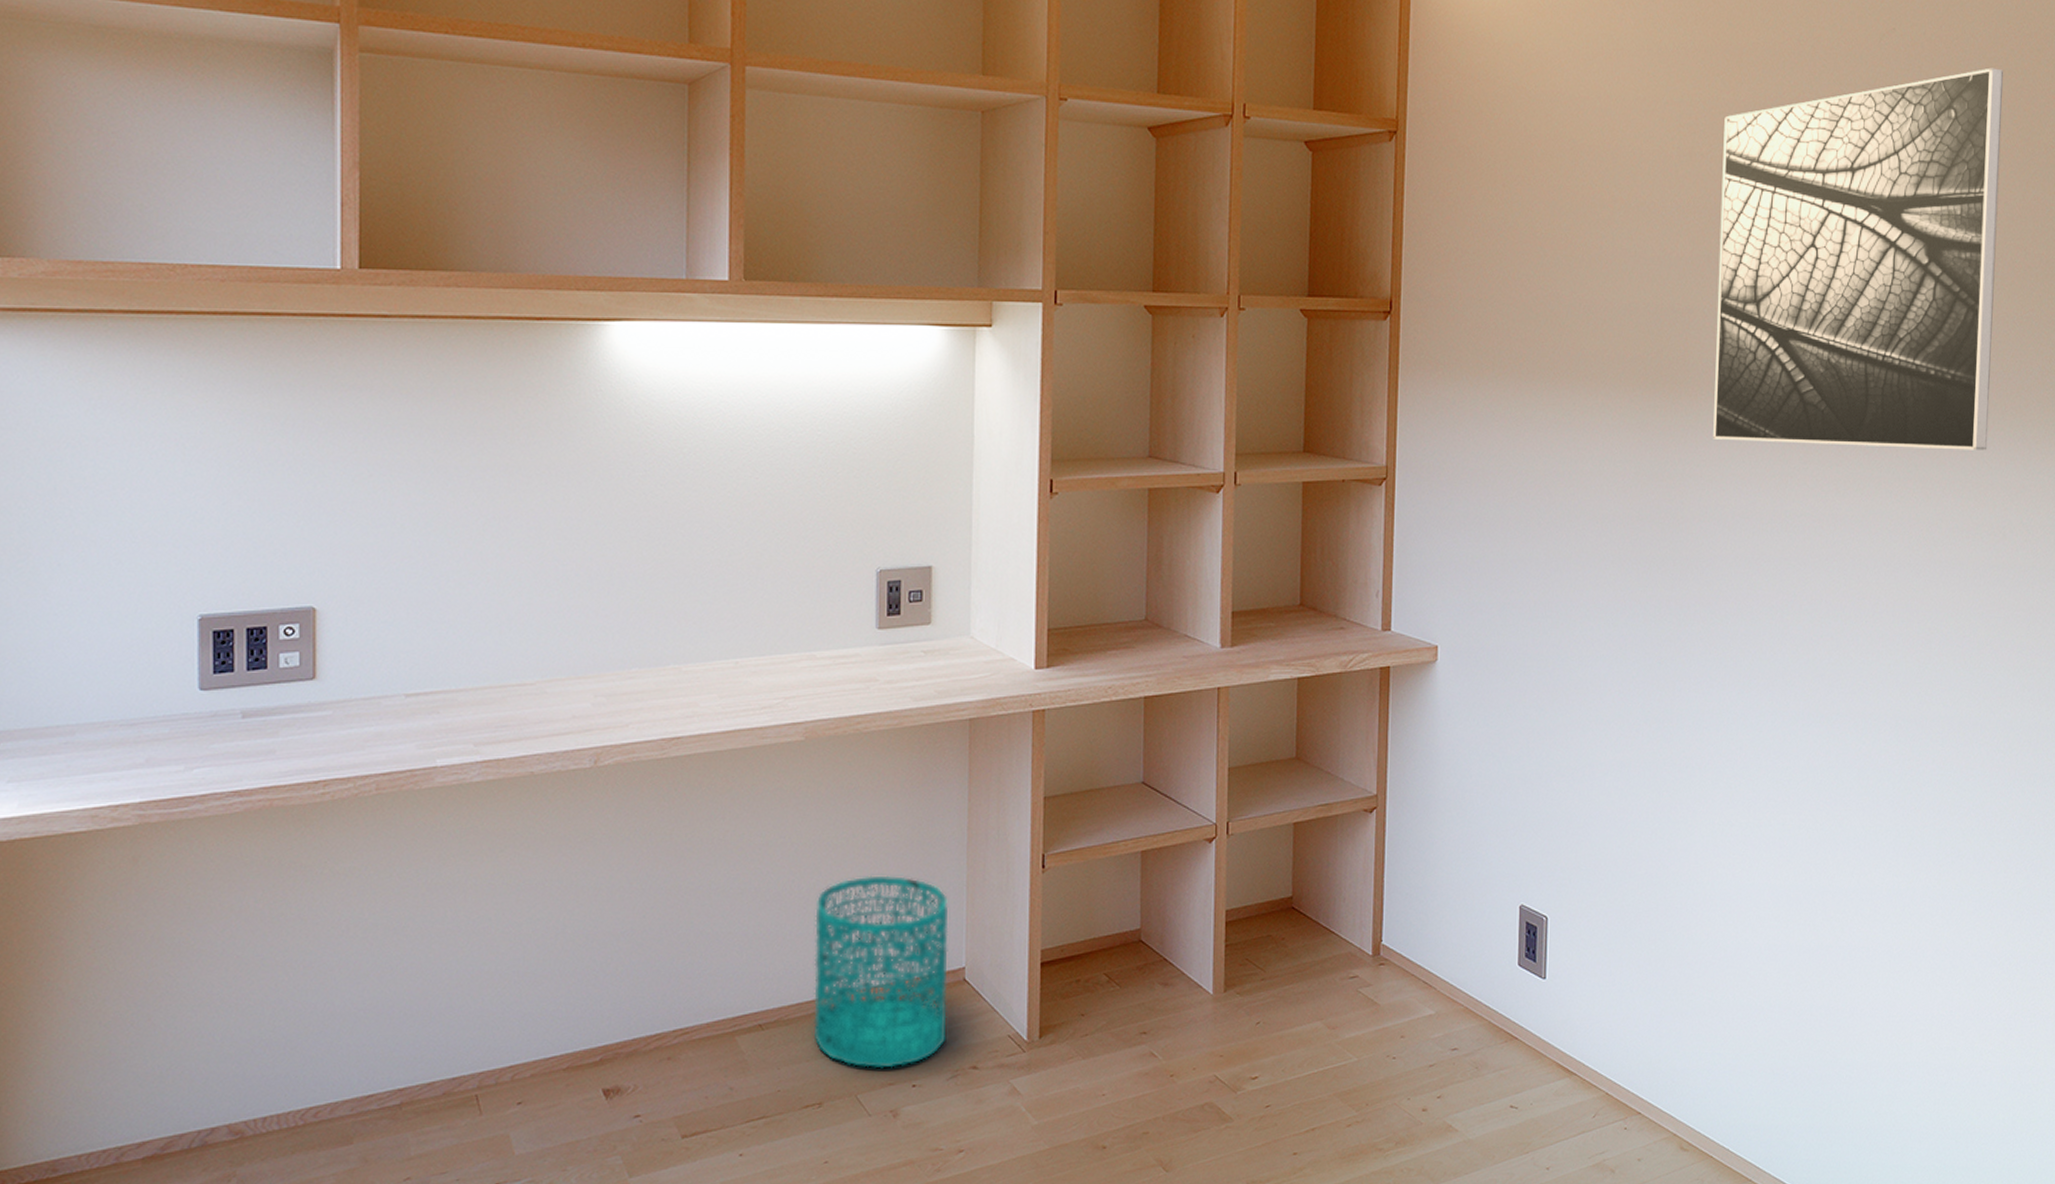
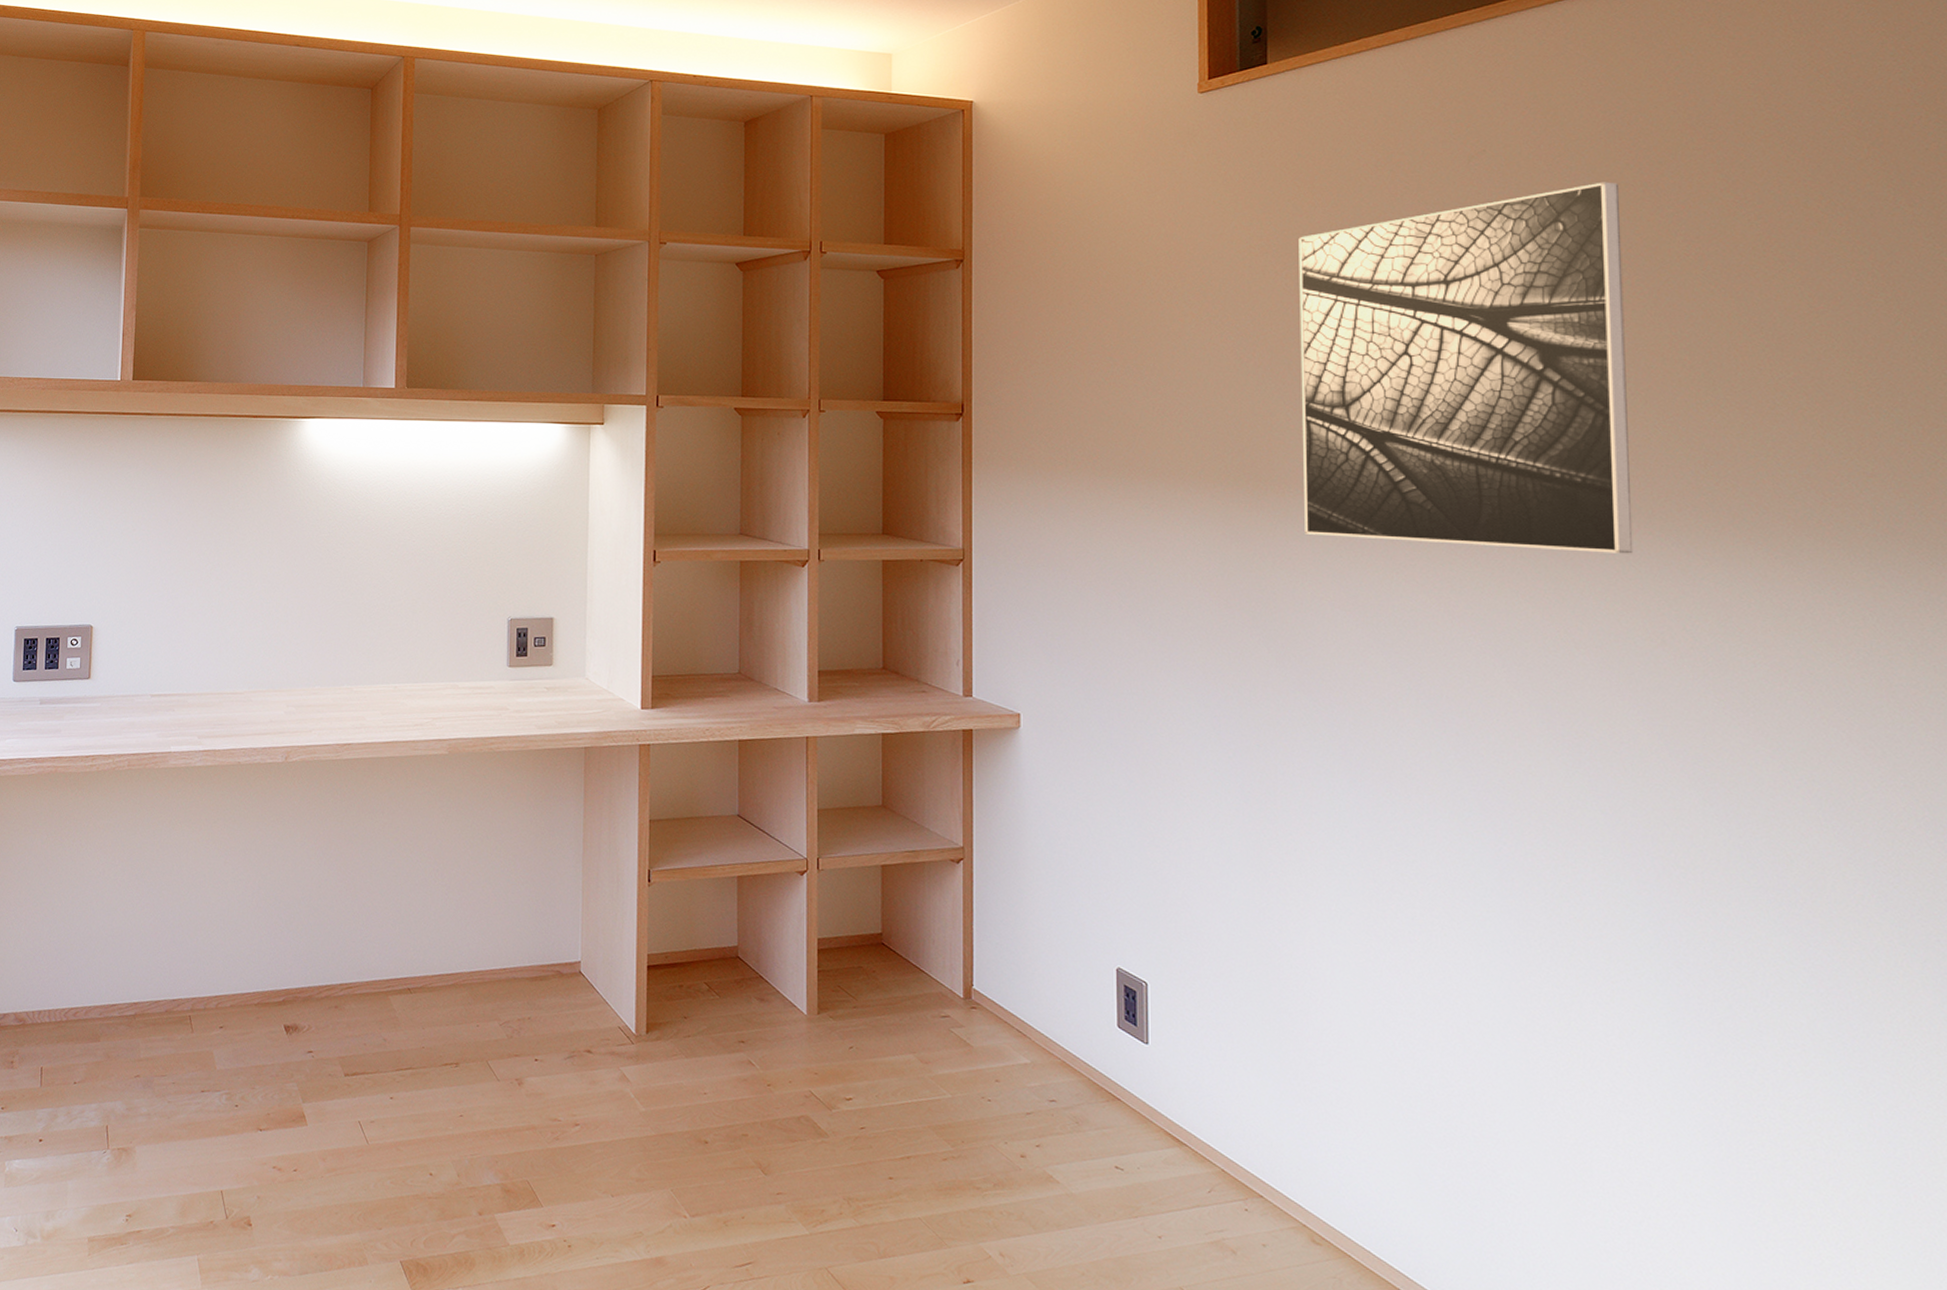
wastebasket: present [813,875,949,1069] -> none [452,872,567,1042]

